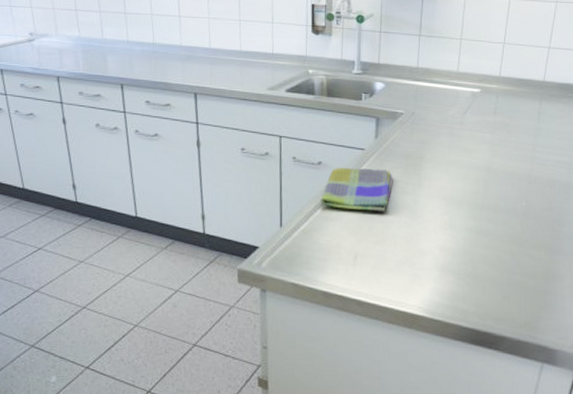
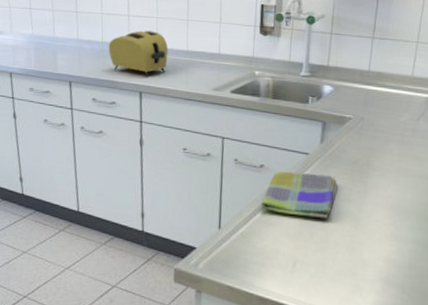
toaster: none [160,31,222,78] -> present [108,30,169,77]

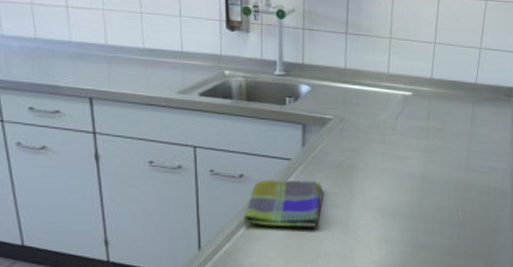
toaster: present [108,30,169,77] -> none [44,24,121,80]

